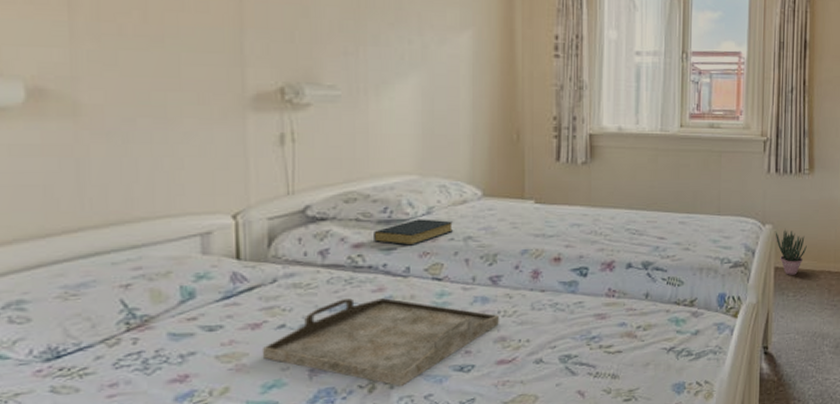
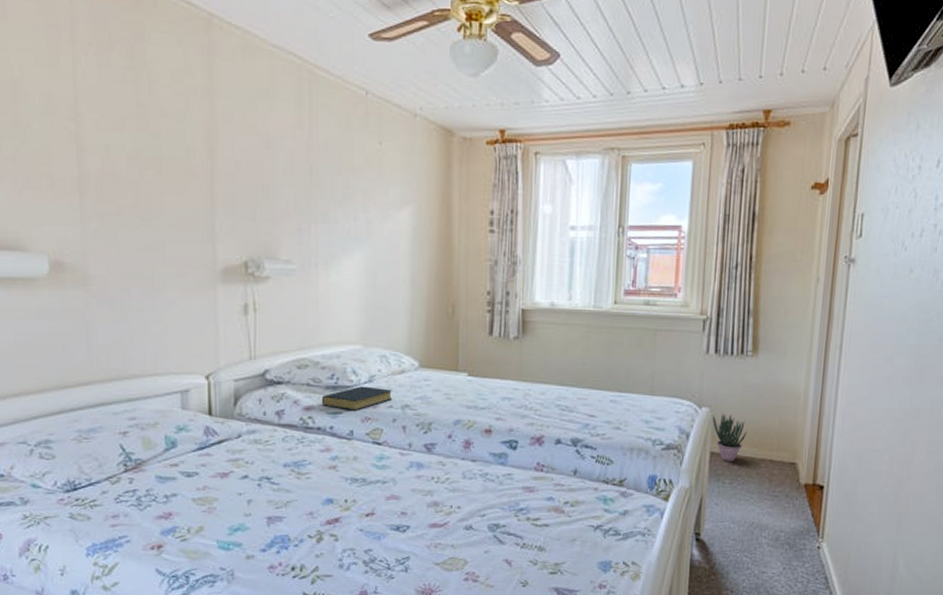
serving tray: present [262,298,499,386] -> none [229,456,432,539]

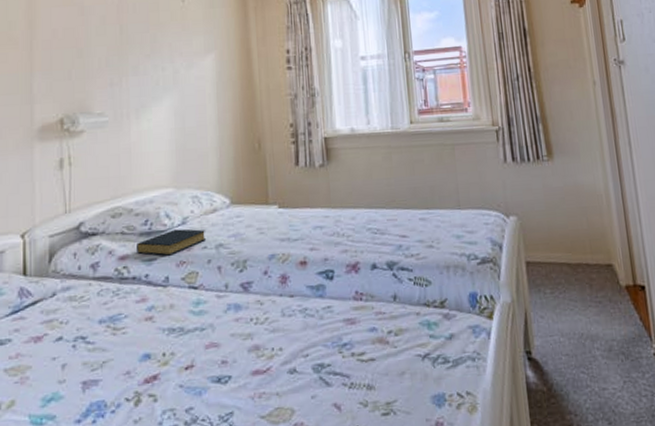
potted plant: present [712,412,747,461] -> none [520,219,558,270]

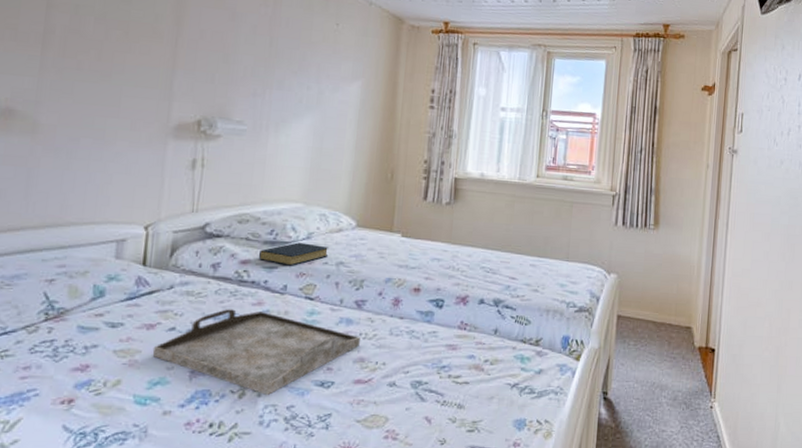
serving tray: none [42,308,252,399] -> present [152,309,360,395]

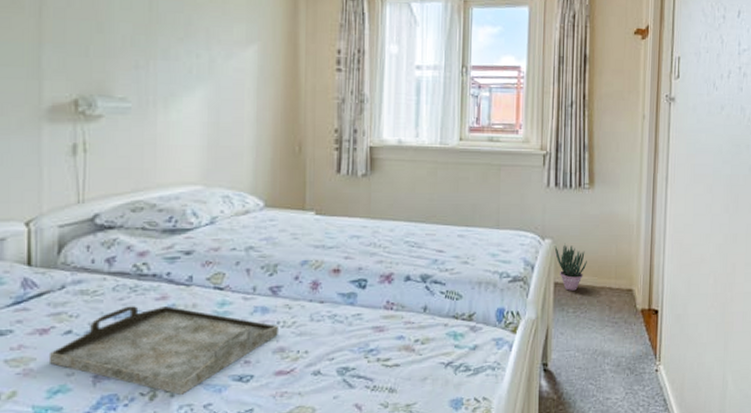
hardback book: present [259,242,330,266] -> none [159,228,236,255]
potted plant: none [619,279,649,324] -> present [554,243,587,291]

